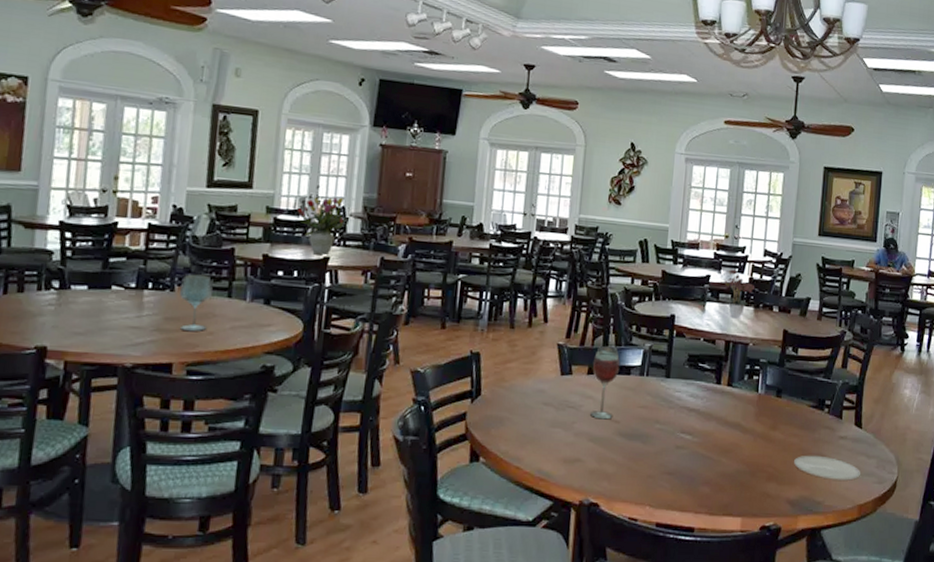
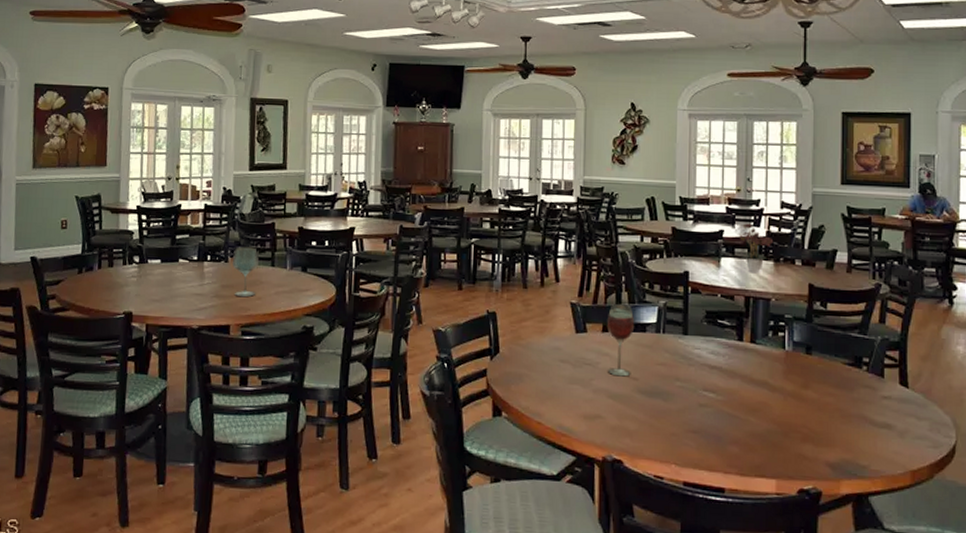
flower arrangement: present [297,197,345,256] -> none [325,172,367,226]
plate: present [794,455,860,481] -> none [832,415,910,444]

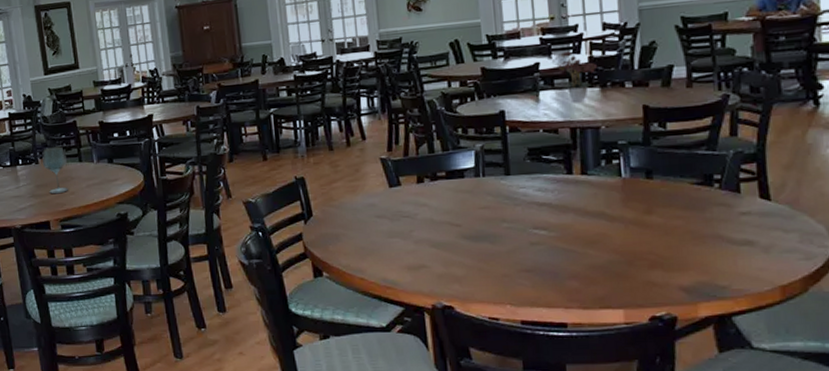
wineglass: present [606,303,635,377] -> none [420,152,453,225]

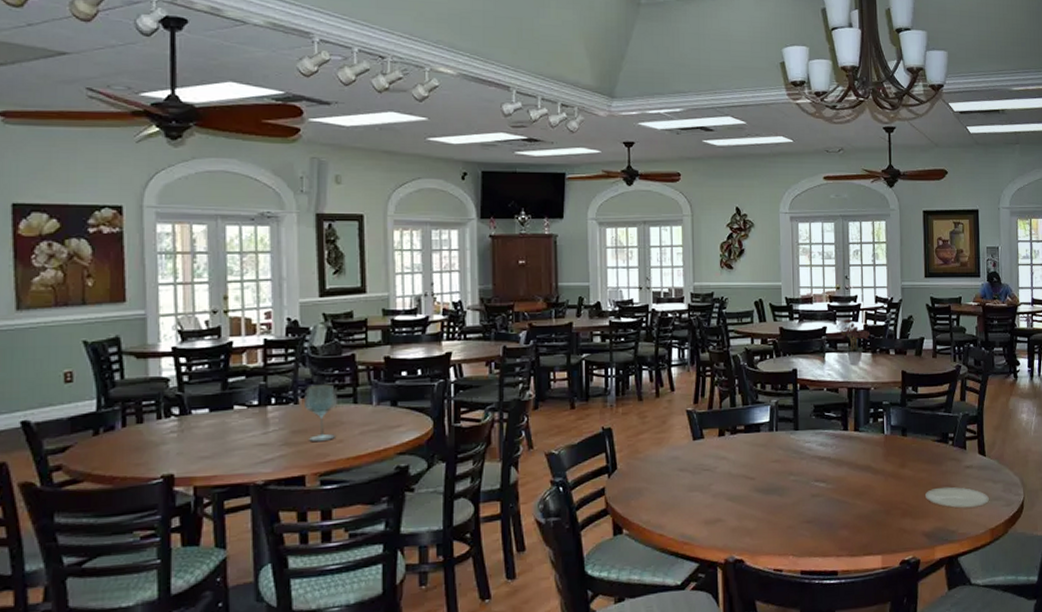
plate: none [682,236,777,261] -> present [925,486,989,509]

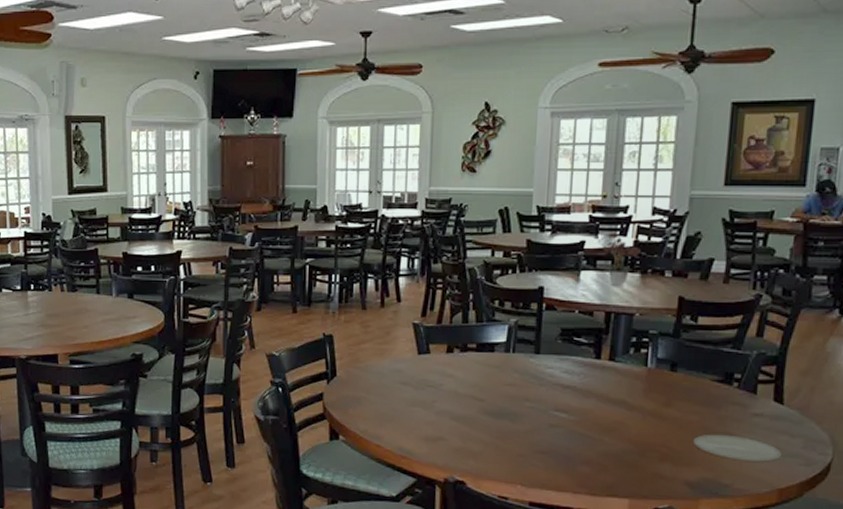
wine glass: present [303,384,338,443] -> none [56,274,84,326]

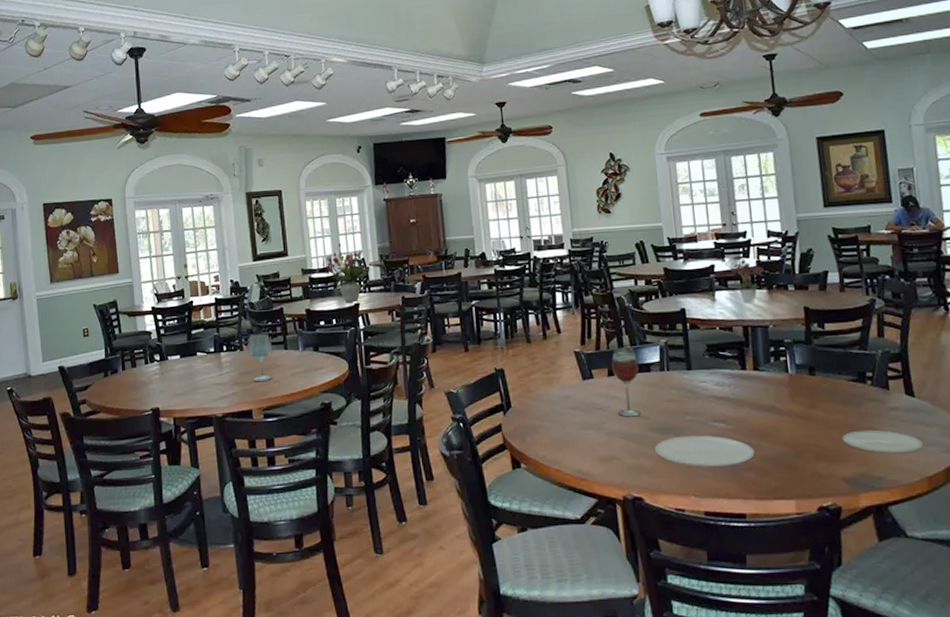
wine glass: none [56,274,84,326] -> present [247,333,273,382]
flower arrangement: none [148,192,193,250] -> present [326,250,367,303]
wineglass: none [451,322,483,398] -> present [611,346,641,417]
plate: none [486,422,594,458] -> present [655,435,755,467]

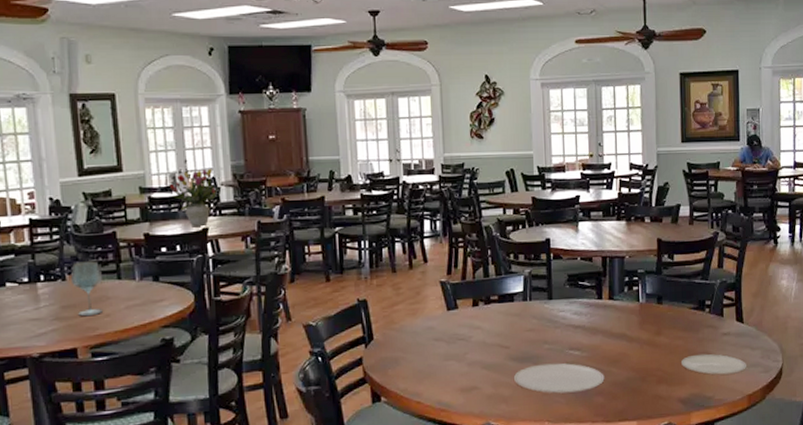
wineglass: present [611,346,641,417] -> none [476,276,503,347]
flower arrangement: present [730,255,765,303] -> none [594,187,625,234]

